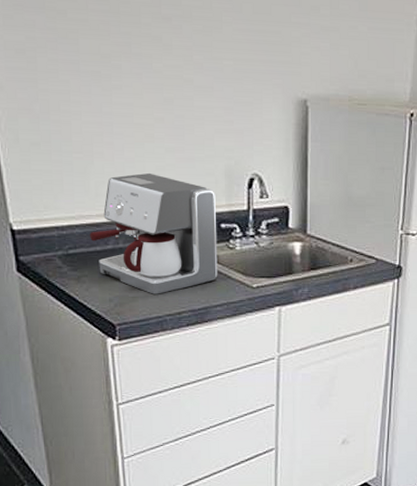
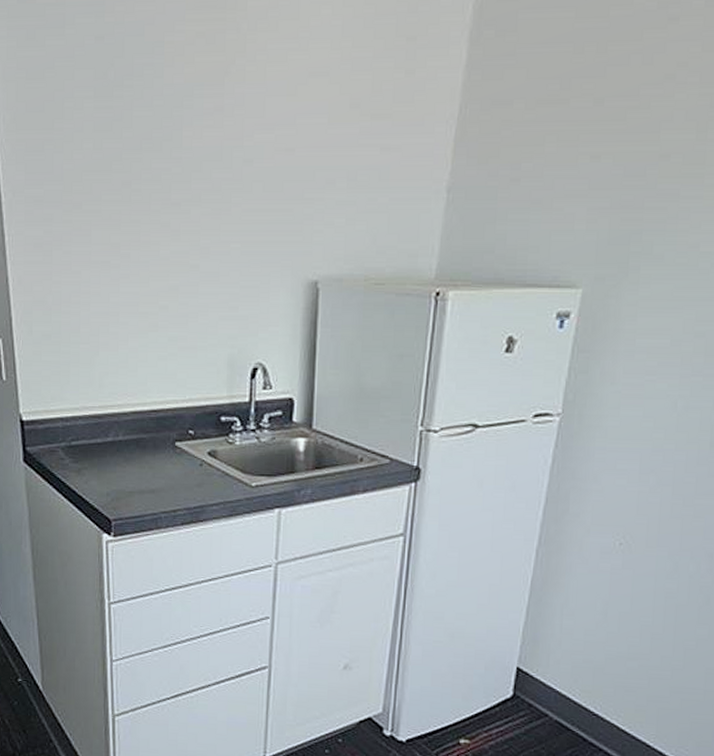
coffee maker: present [90,173,218,294] -> none [92,364,217,490]

